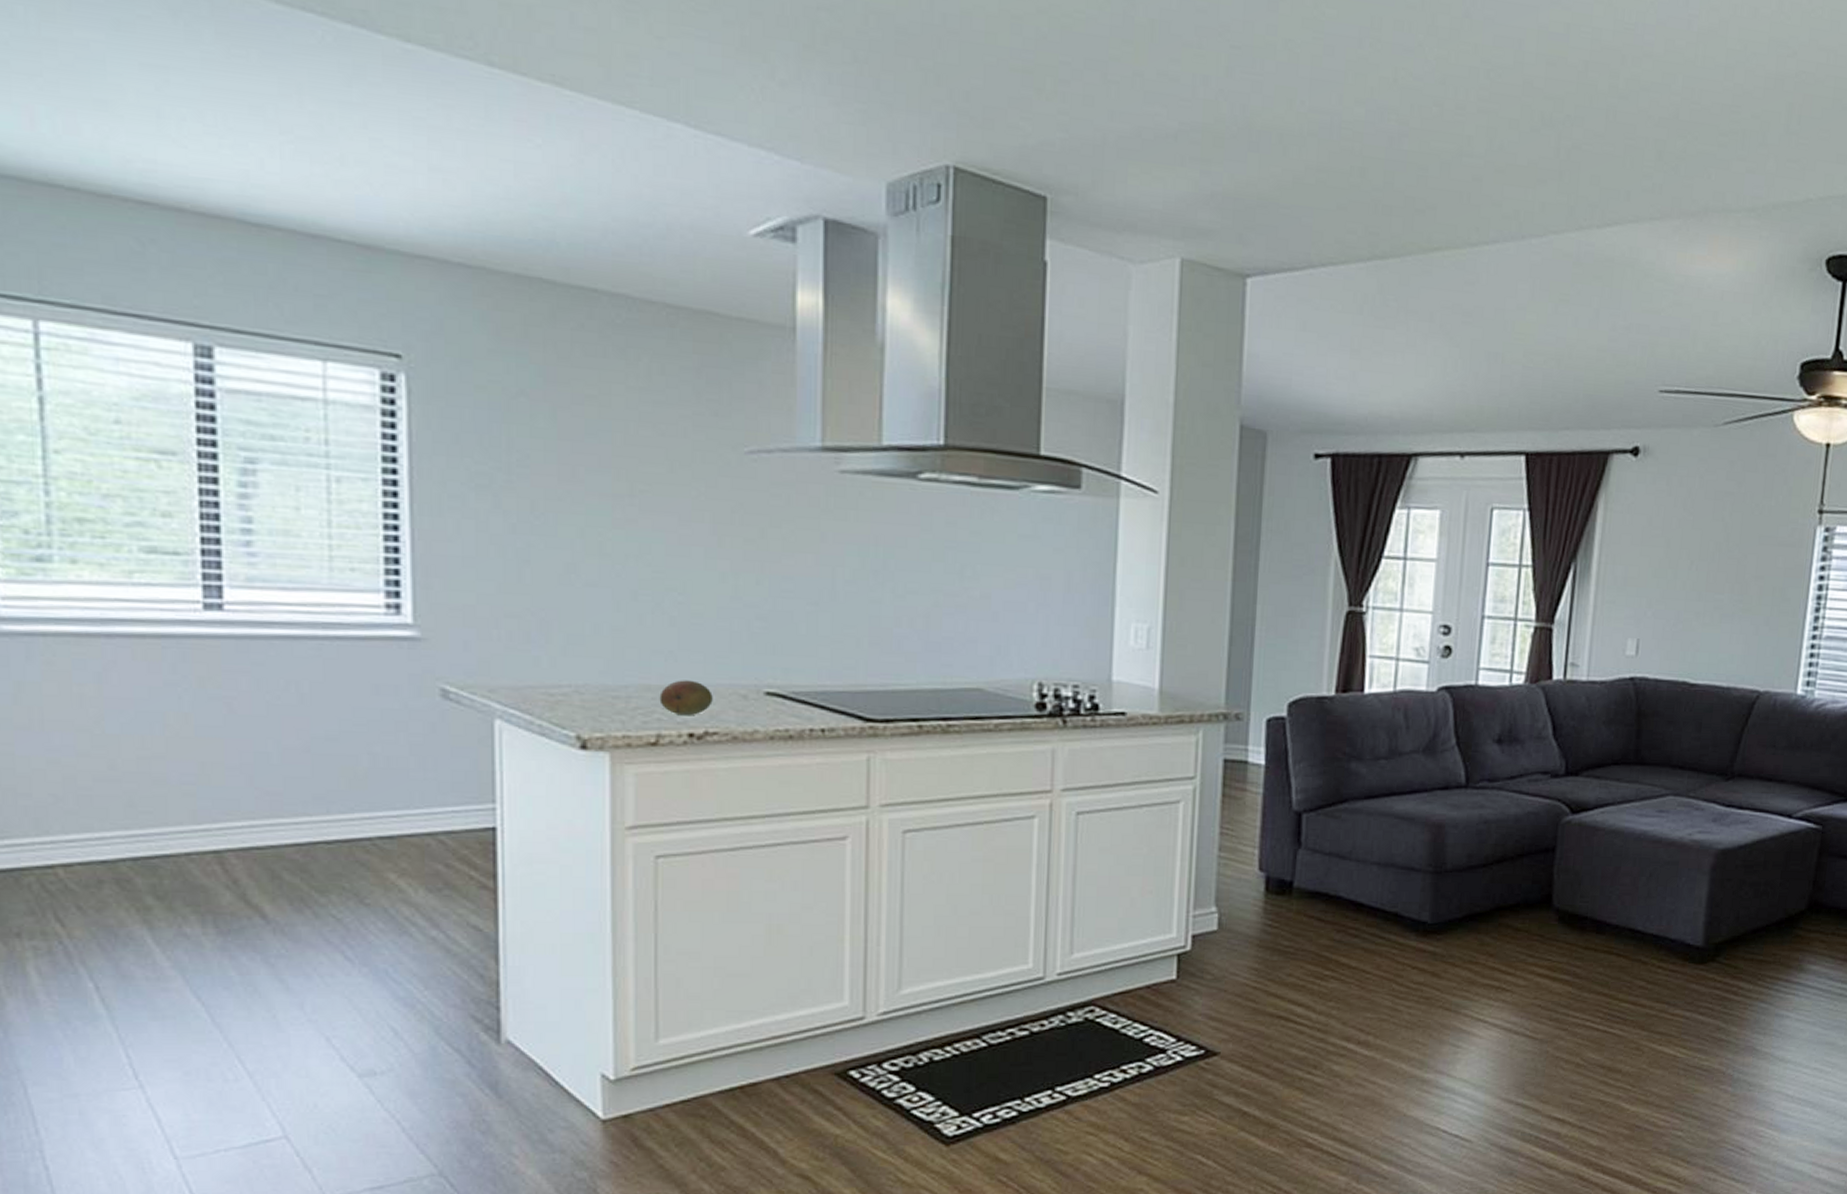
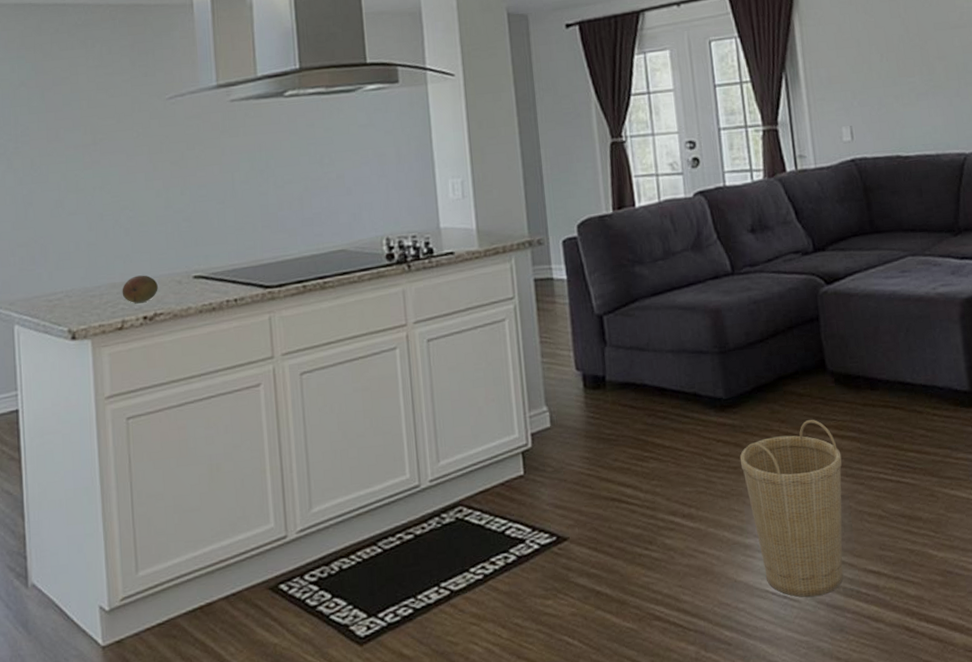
basket: none [1434,957,1549,1139] -> present [739,420,843,597]

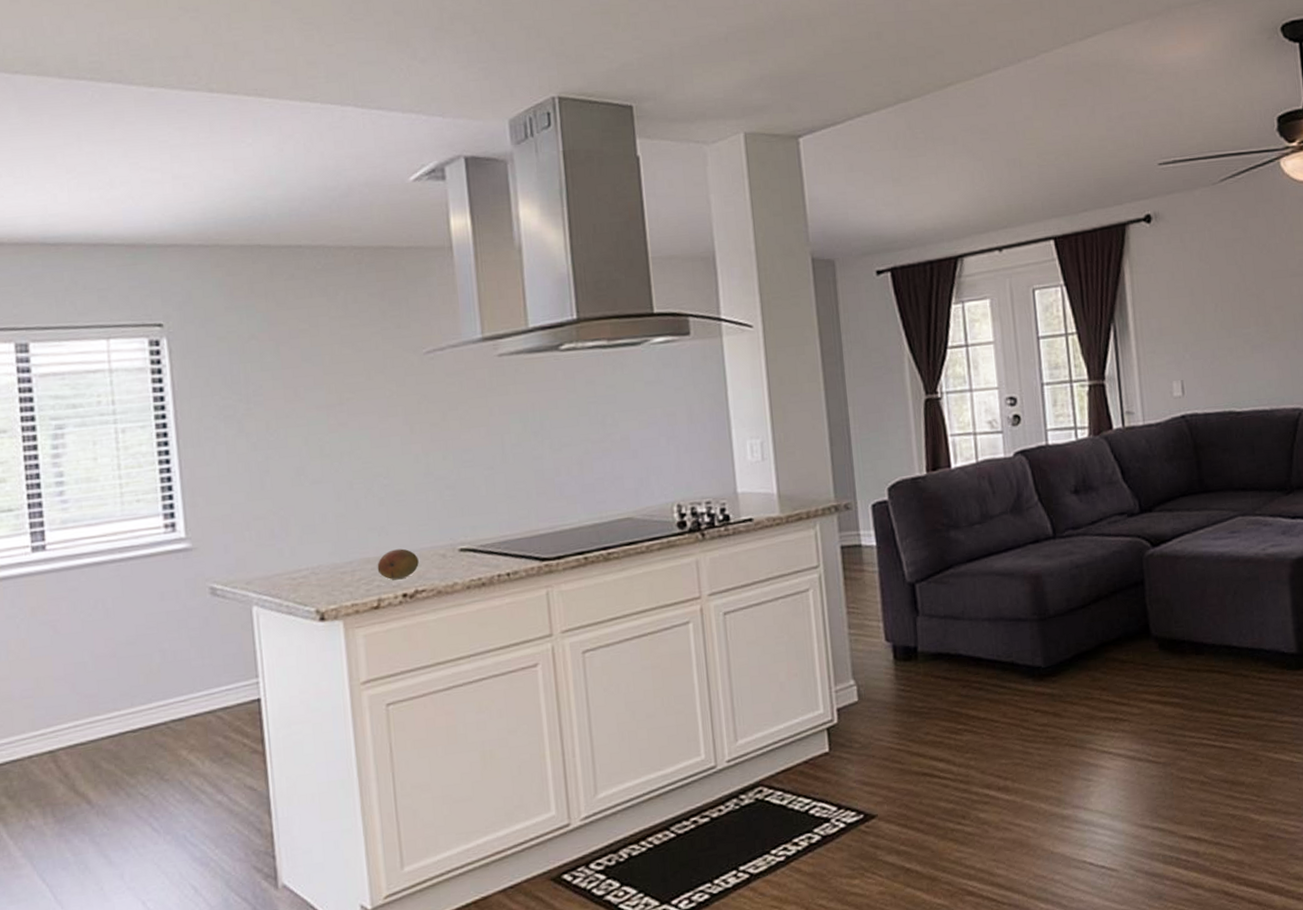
basket: present [739,420,843,597] -> none [1058,686,1165,867]

